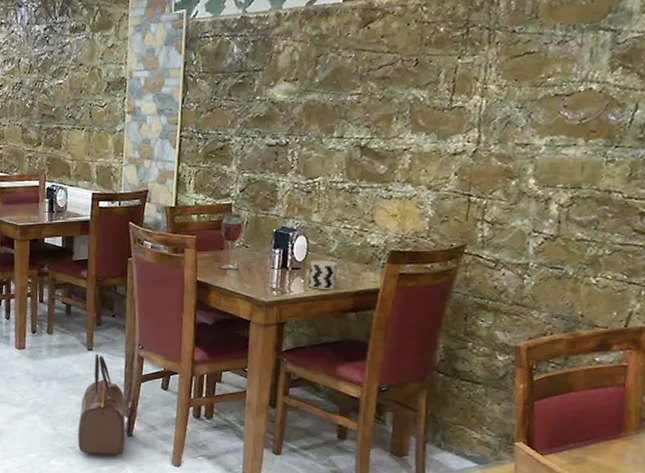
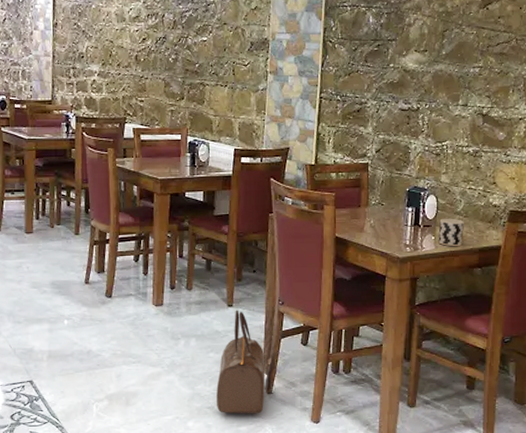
wineglass: present [219,213,243,270] -> none [357,172,379,227]

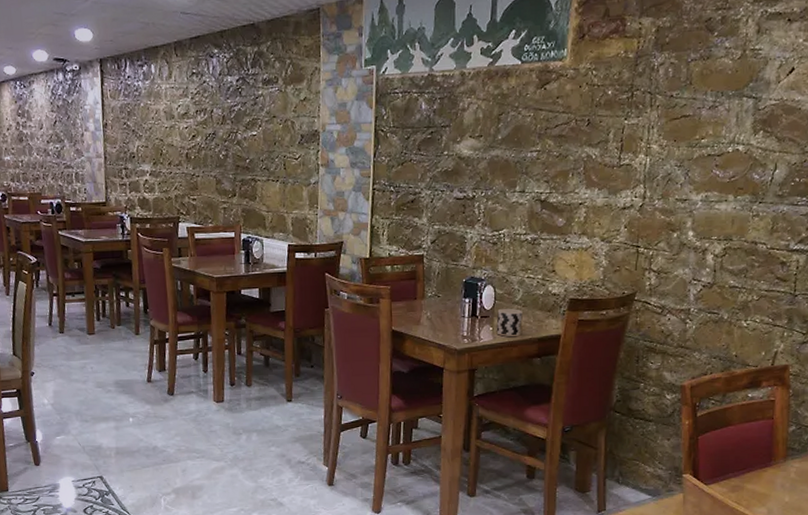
handbag: present [216,310,266,414] -> none [279,405,326,506]

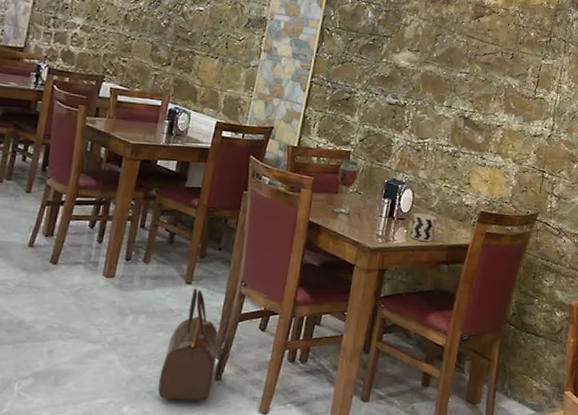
handbag: none [279,405,326,506] -> present [158,288,219,402]
wineglass: none [413,264,435,319] -> present [332,160,359,214]

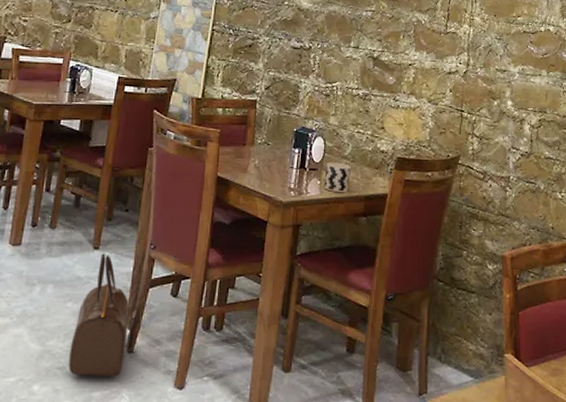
wineglass: present [332,160,359,214] -> none [240,109,266,167]

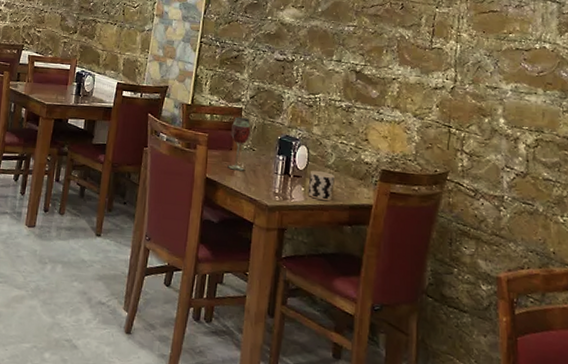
handbag: present [68,253,130,377] -> none [75,240,127,355]
wineglass: none [240,109,266,167] -> present [227,116,251,171]

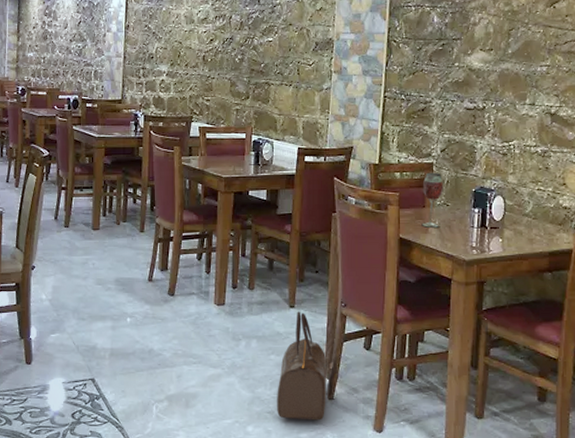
handbag: none [75,240,127,355] -> present [277,311,327,421]
cup: present [308,170,335,201] -> none [506,220,533,250]

